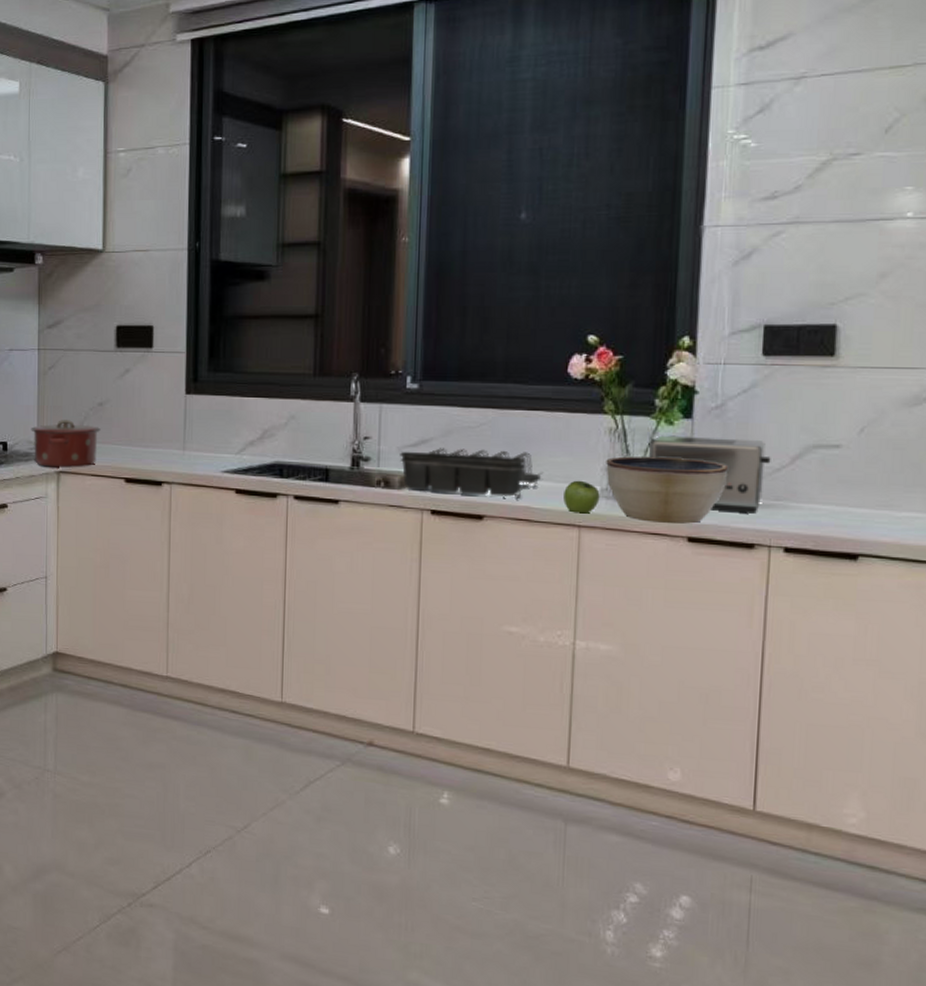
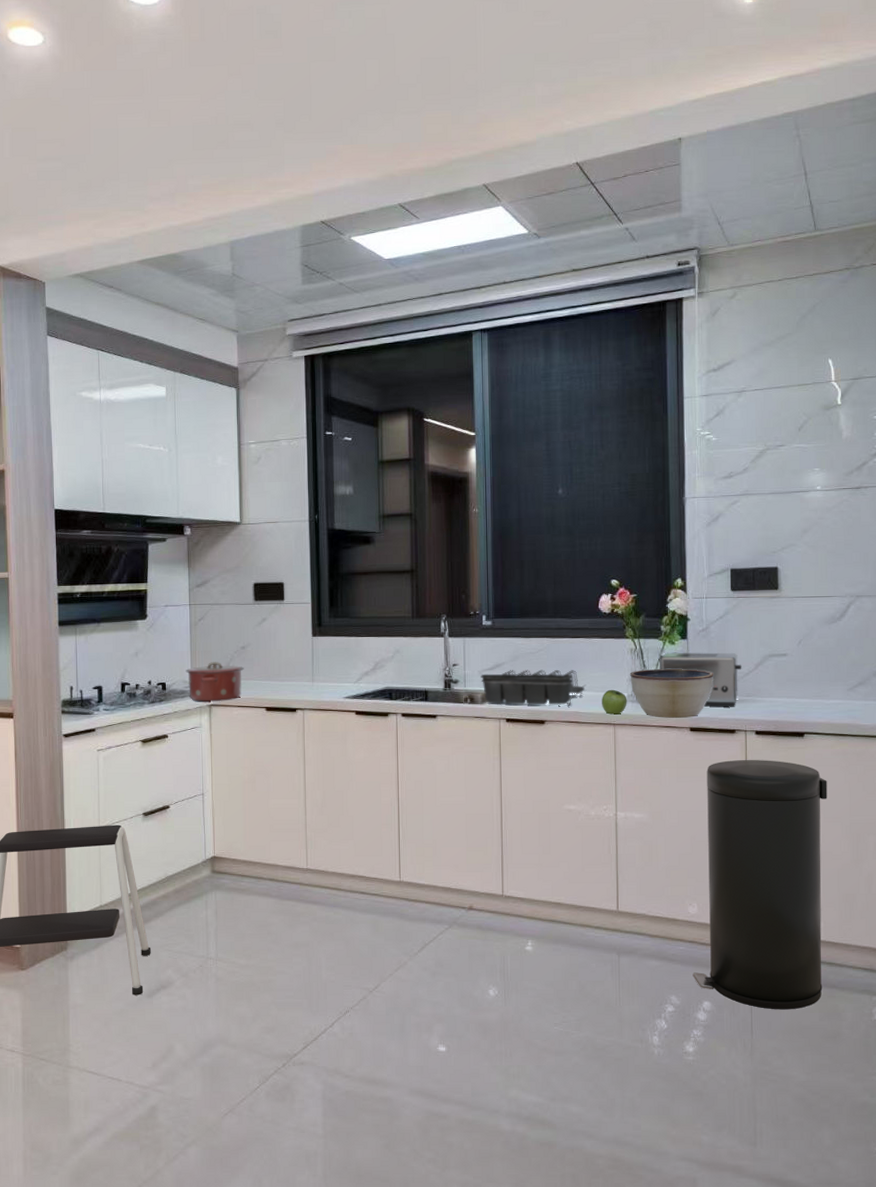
pedal bin: none [667,584,888,921] -> present [692,760,827,1010]

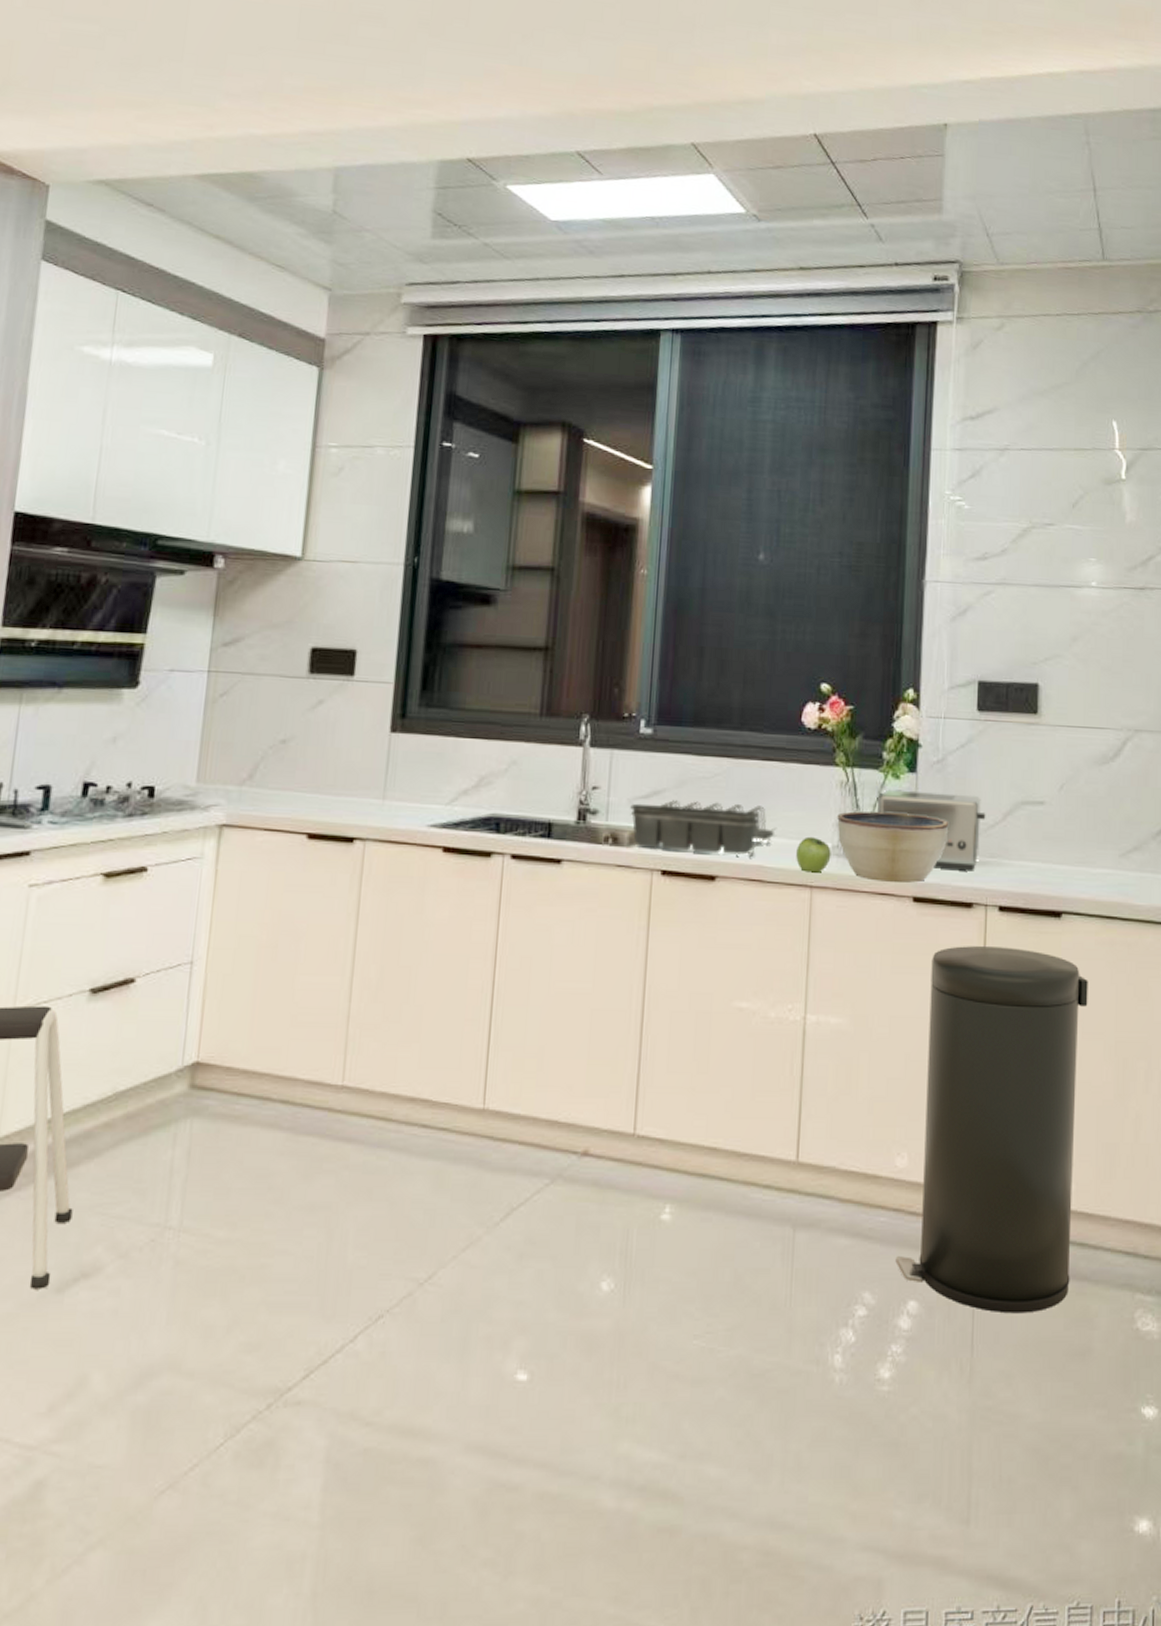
casserole: present [185,662,244,702] -> none [188,759,281,821]

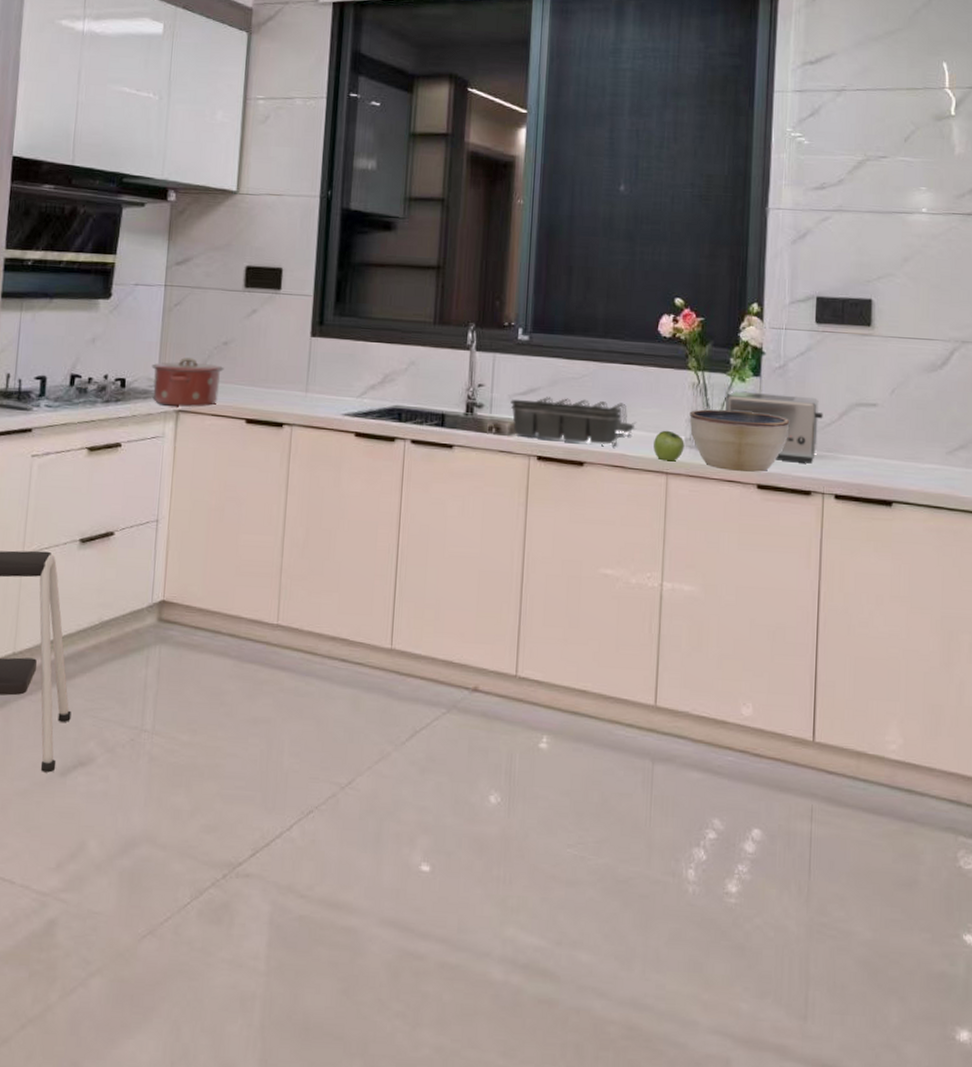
casserole: none [188,759,281,821] -> present [151,357,224,407]
pedal bin: present [895,946,1088,1314] -> none [741,528,917,846]

